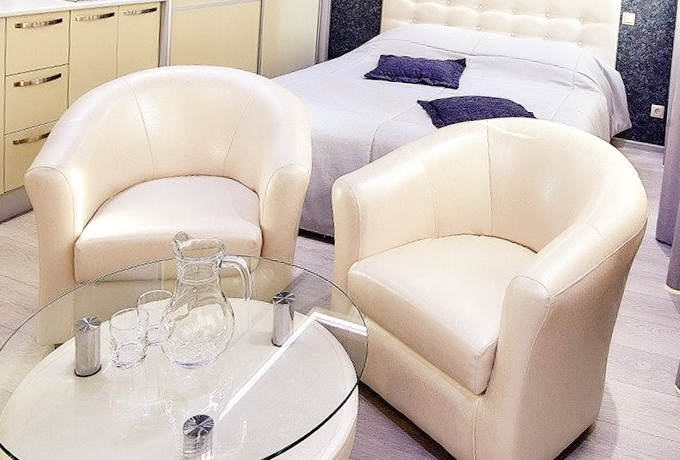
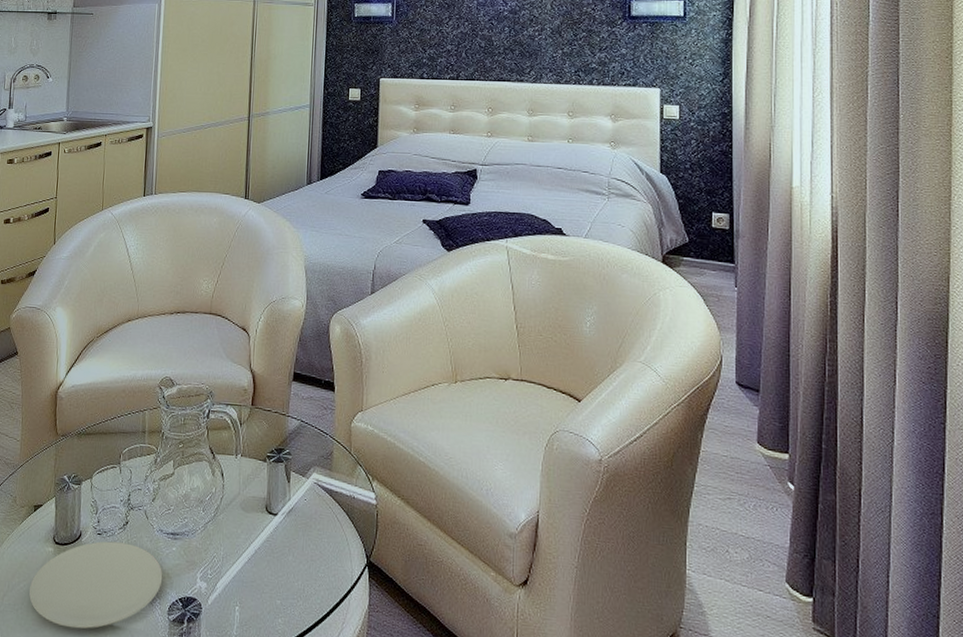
plate: none [51,372,179,446] -> present [28,541,163,630]

